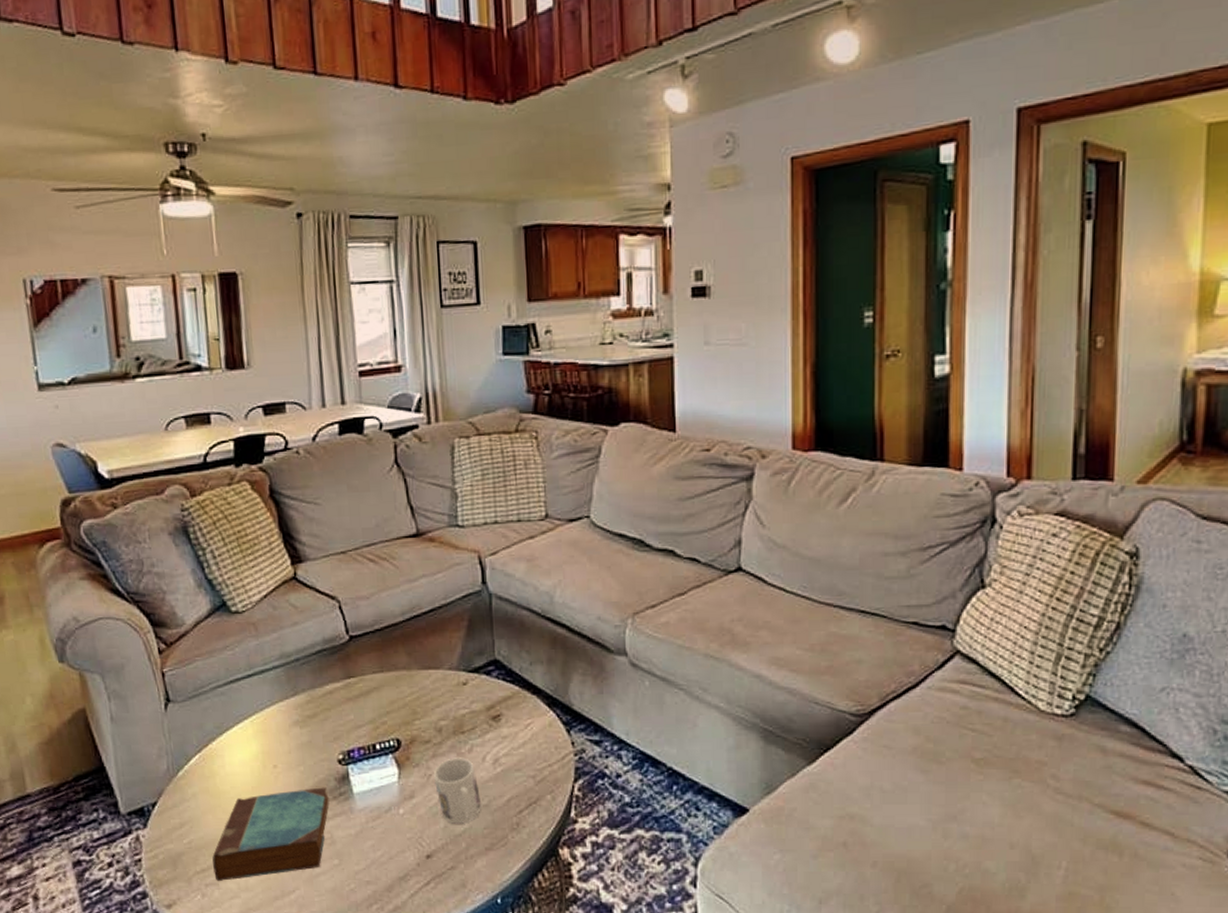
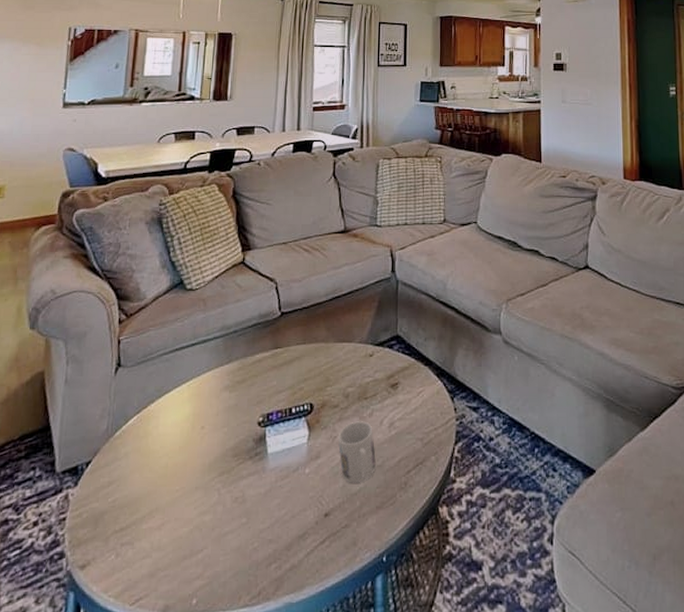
book: present [212,787,329,882] -> none [131,447,246,541]

